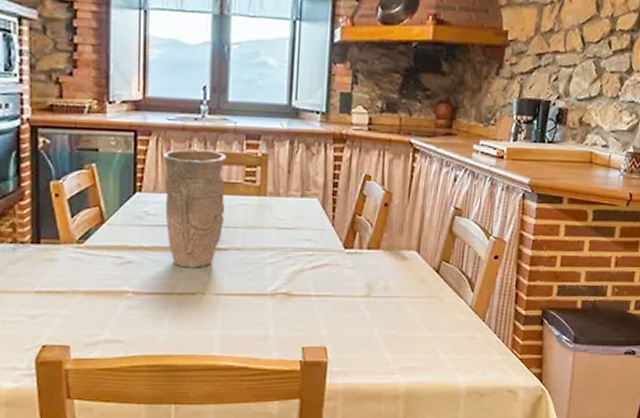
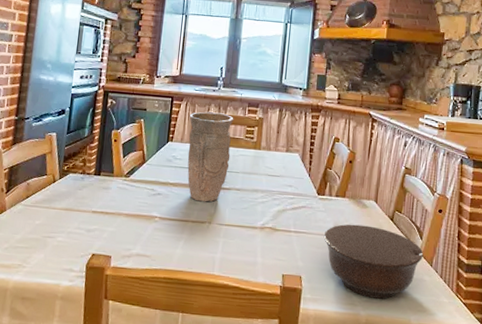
bowl: none [353,281,475,364] -> present [323,224,424,299]

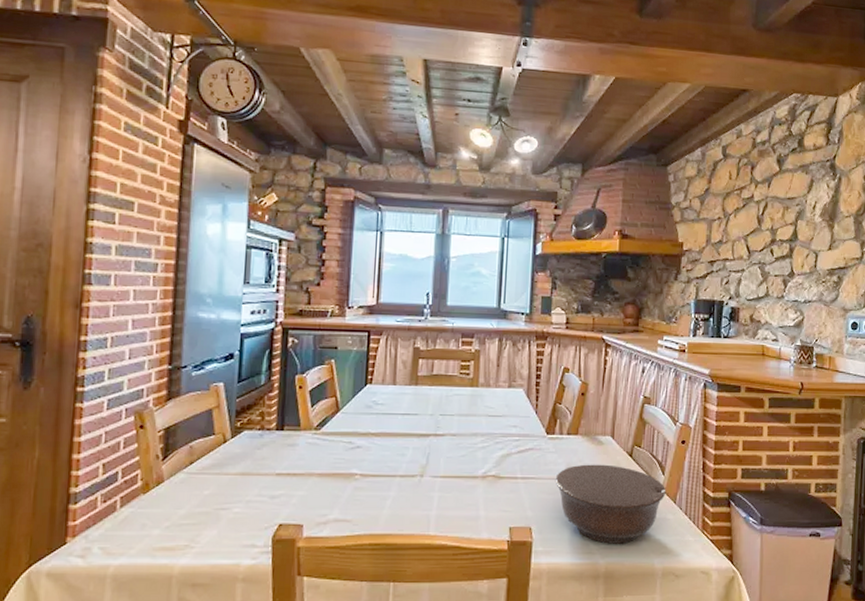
vase: present [187,112,234,202] -> none [391,346,445,452]

